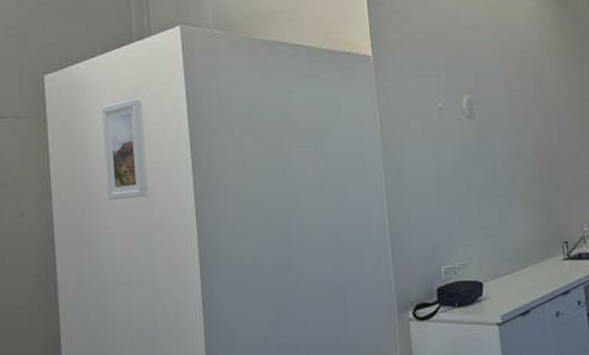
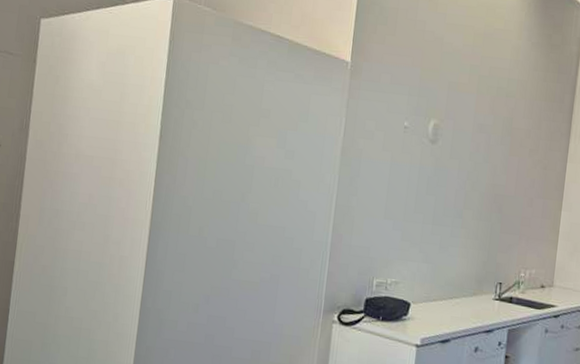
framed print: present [101,98,149,201] -> none [78,57,126,153]

